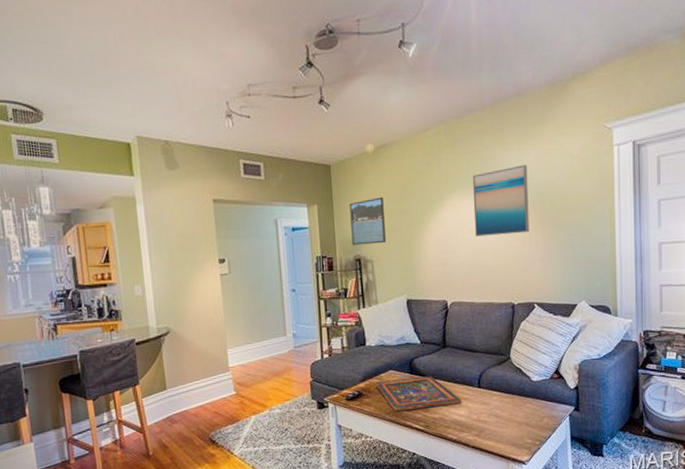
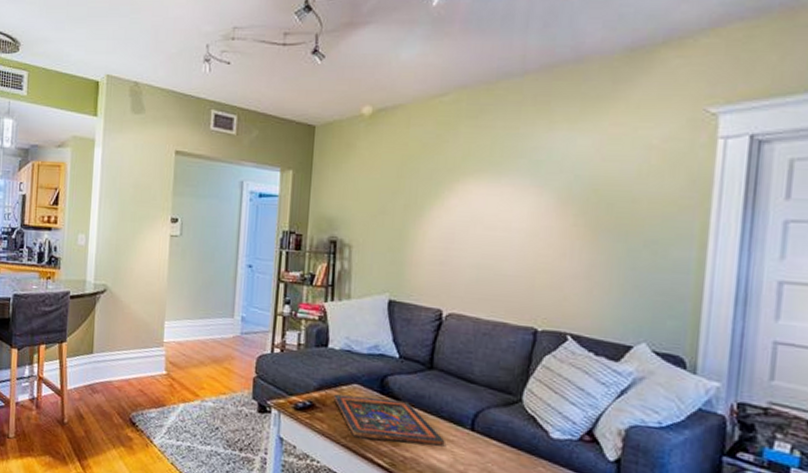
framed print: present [349,197,386,246] -> none [328,170,376,227]
wall art: present [472,164,530,237] -> none [492,149,580,240]

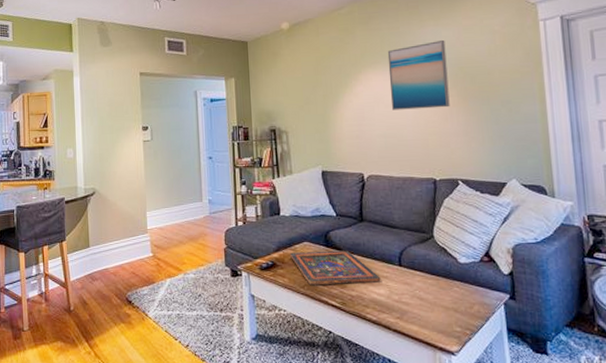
wall art: none [492,149,580,240] -> present [387,39,450,110]

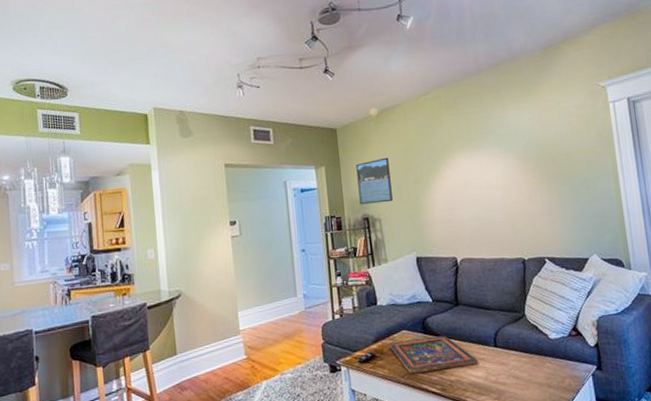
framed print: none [265,71,301,117] -> present [356,157,393,205]
wall art: present [387,39,450,110] -> none [473,122,534,193]

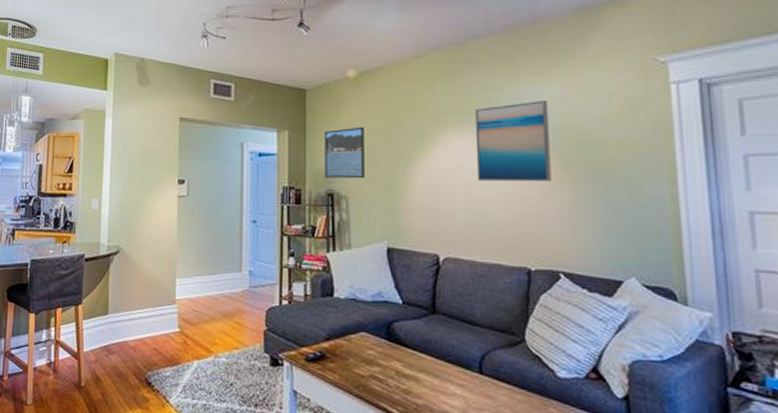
painted panel: present [389,335,478,374] -> none [344,343,455,391]
wall art: none [473,122,534,193] -> present [474,99,552,182]

